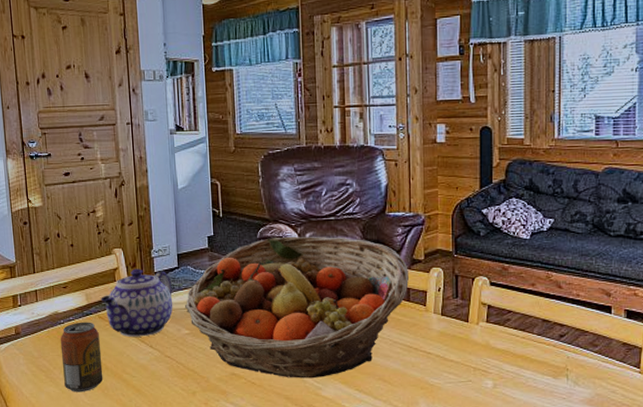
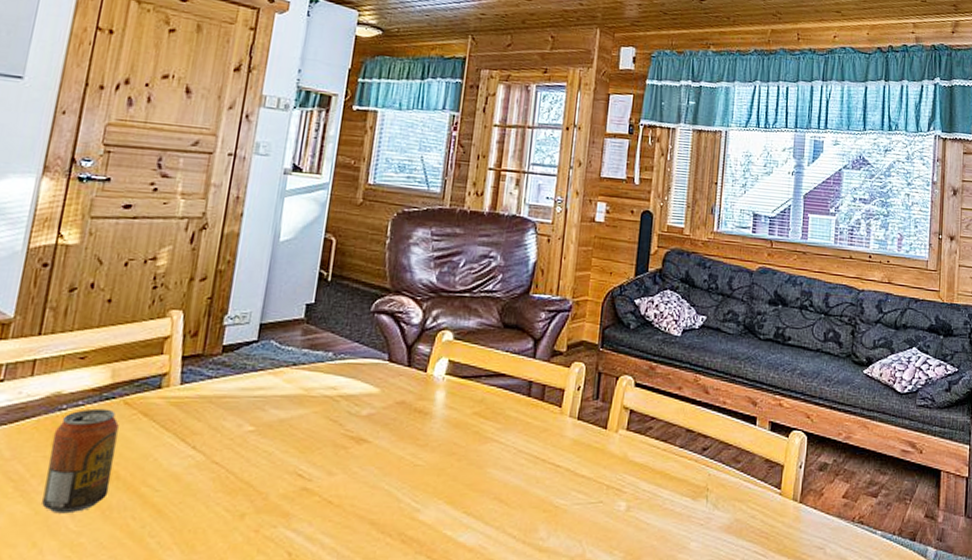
teapot: present [101,269,173,337] -> none [134,338,244,433]
fruit basket: present [185,236,409,379] -> none [255,312,547,497]

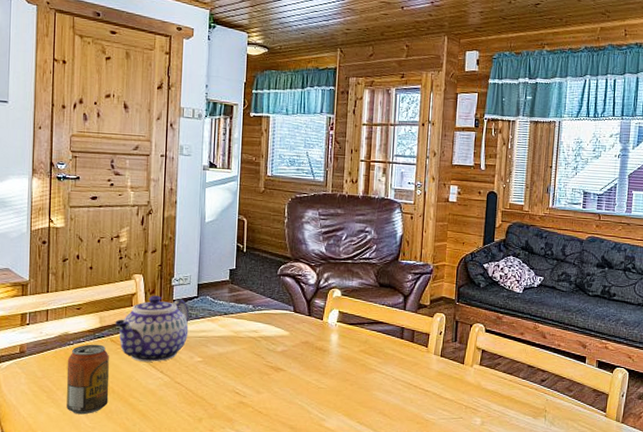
teapot: none [134,338,244,433] -> present [115,295,189,362]

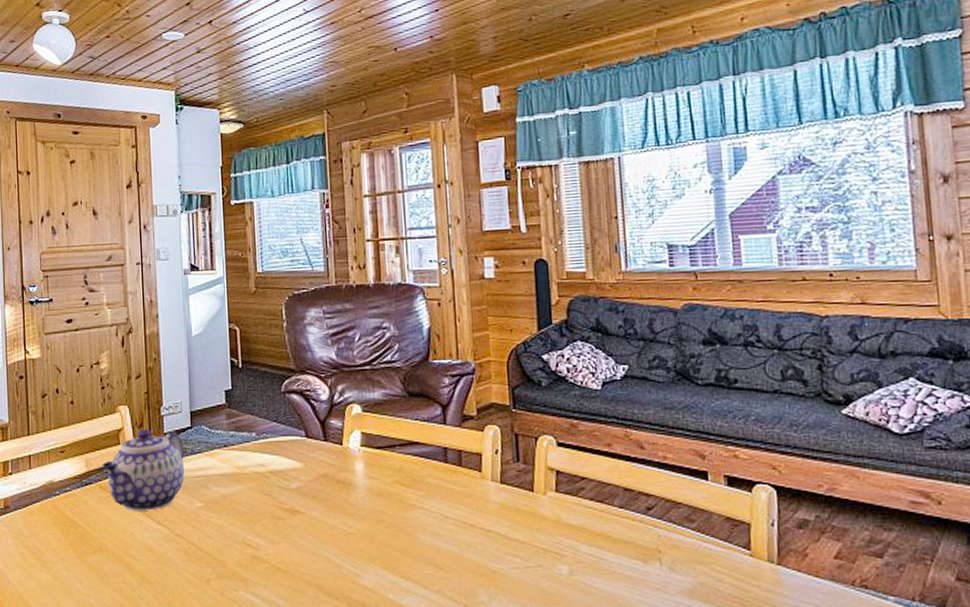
beverage can: present [66,344,109,415] -> none [54,493,102,579]

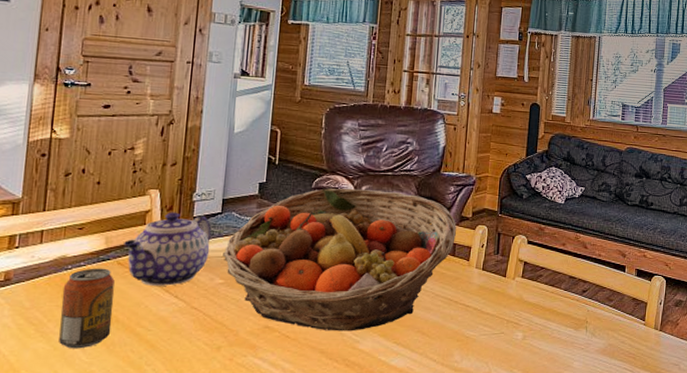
beverage can: none [54,493,102,579] -> present [59,268,115,349]
fruit basket: none [198,389,460,563] -> present [223,188,457,331]

